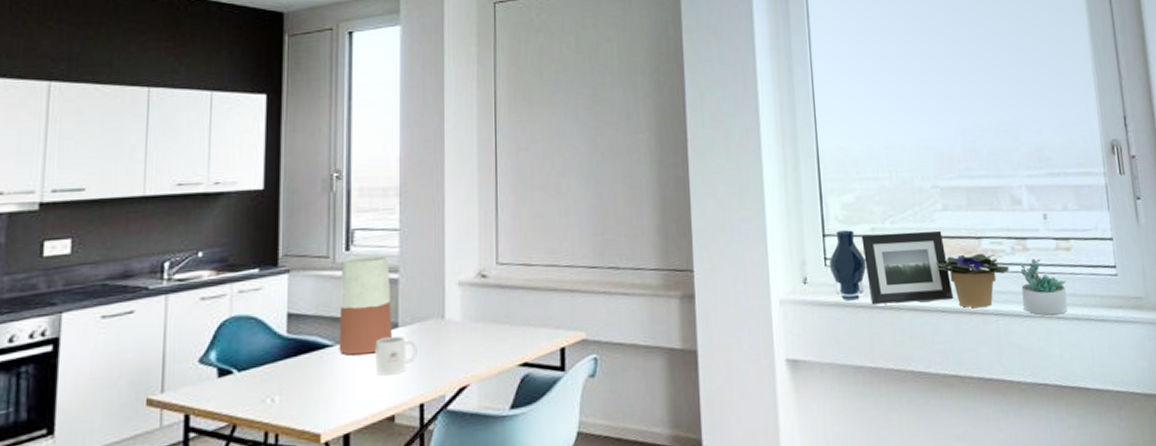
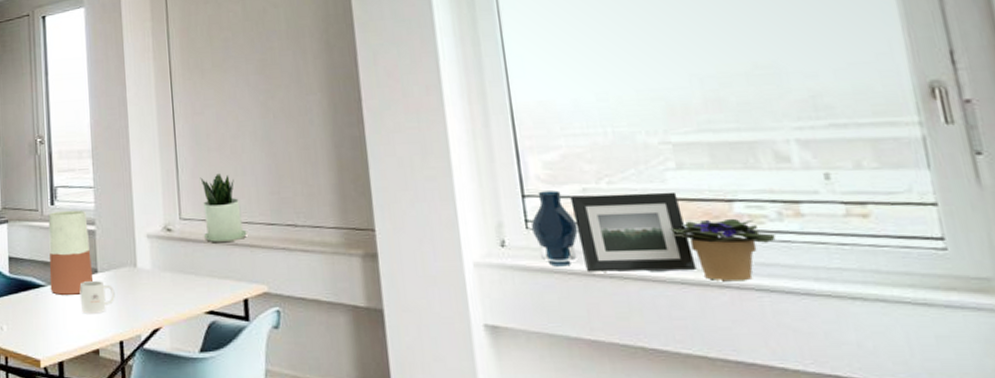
planter: none [521,214,568,289] -> present [200,173,247,243]
succulent plant: present [1020,258,1068,316] -> none [791,226,867,294]

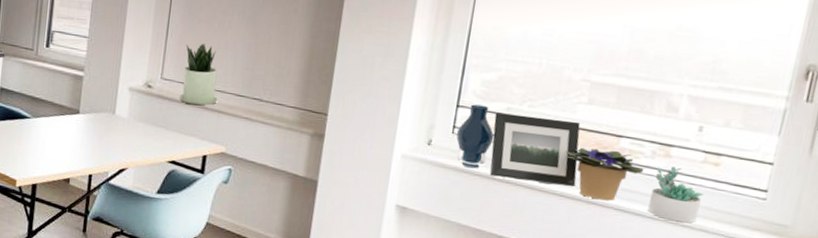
vase: present [48,210,94,295] -> none [34,53,78,130]
mug: present [79,281,115,314] -> none [59,119,92,149]
succulent plant: none [791,226,867,294] -> present [648,166,703,223]

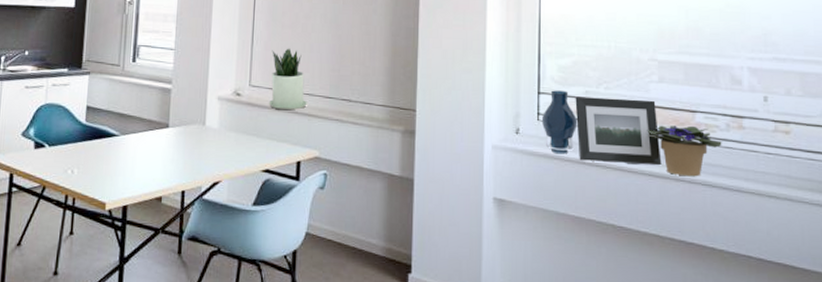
succulent plant: present [648,166,703,223] -> none [733,137,781,193]

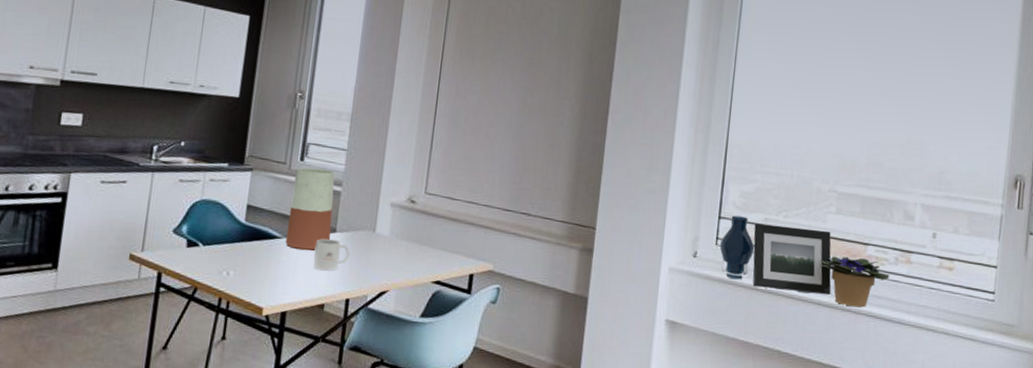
vase: none [123,68,165,146] -> present [285,167,335,251]
mug: none [149,135,183,165] -> present [313,239,350,271]
planter: present [268,48,307,111] -> none [443,156,485,222]

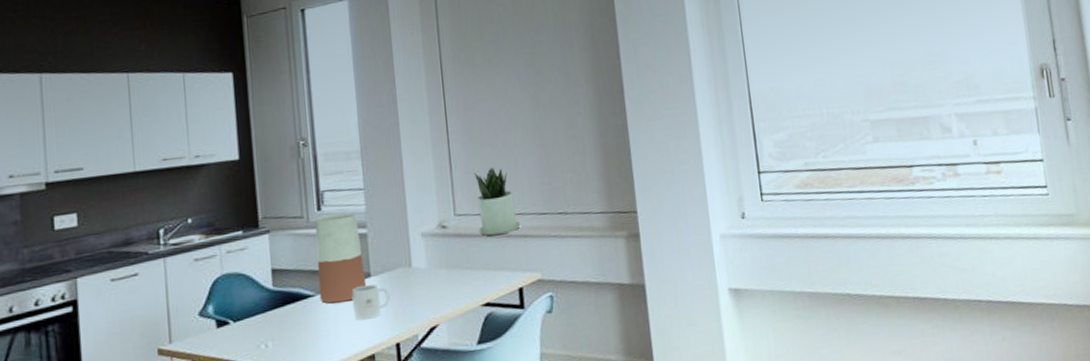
planter: none [443,156,485,222] -> present [473,167,521,236]
vase: present [719,215,755,280] -> none [765,166,802,233]
picture frame: present [752,223,832,295] -> none [795,161,887,235]
potted flower: present [820,256,890,308] -> none [869,180,941,233]

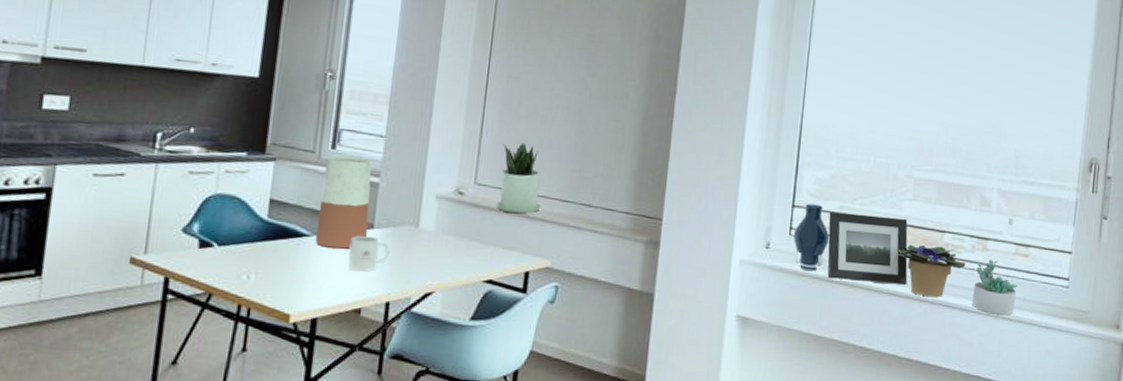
vase: none [765,166,802,233] -> present [793,204,830,272]
picture frame: none [795,161,887,235] -> present [827,211,908,286]
potted flower: none [869,180,941,233] -> present [896,244,966,298]
succulent plant: none [951,183,999,237] -> present [972,259,1017,315]

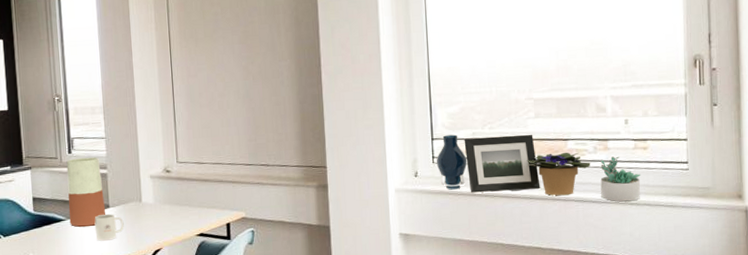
planter: present [495,143,541,214] -> none [193,125,230,181]

